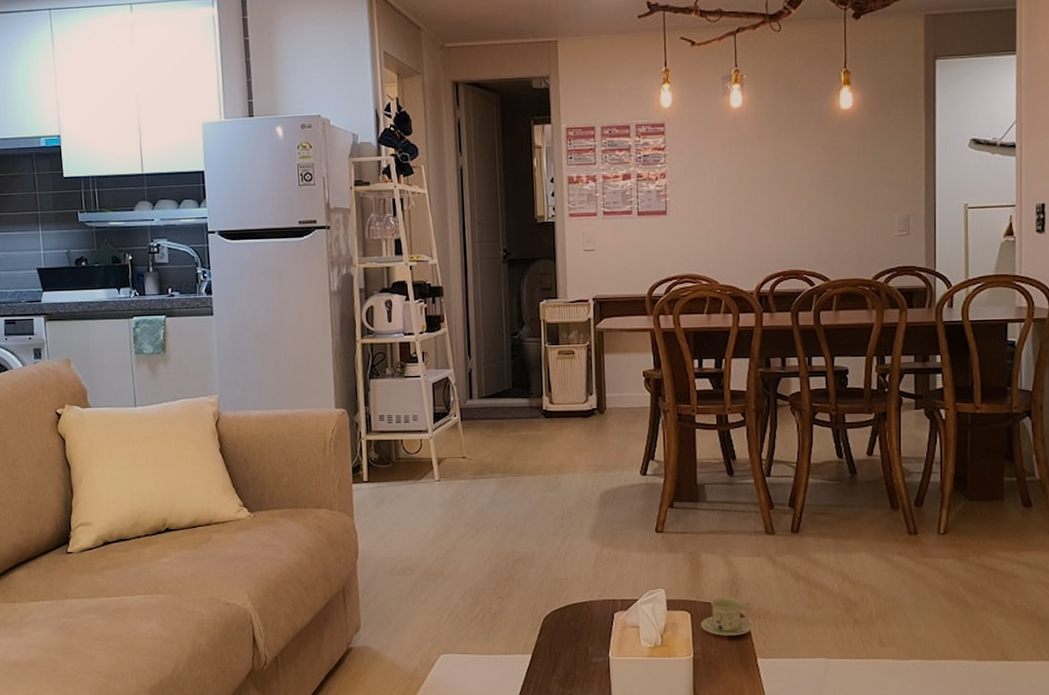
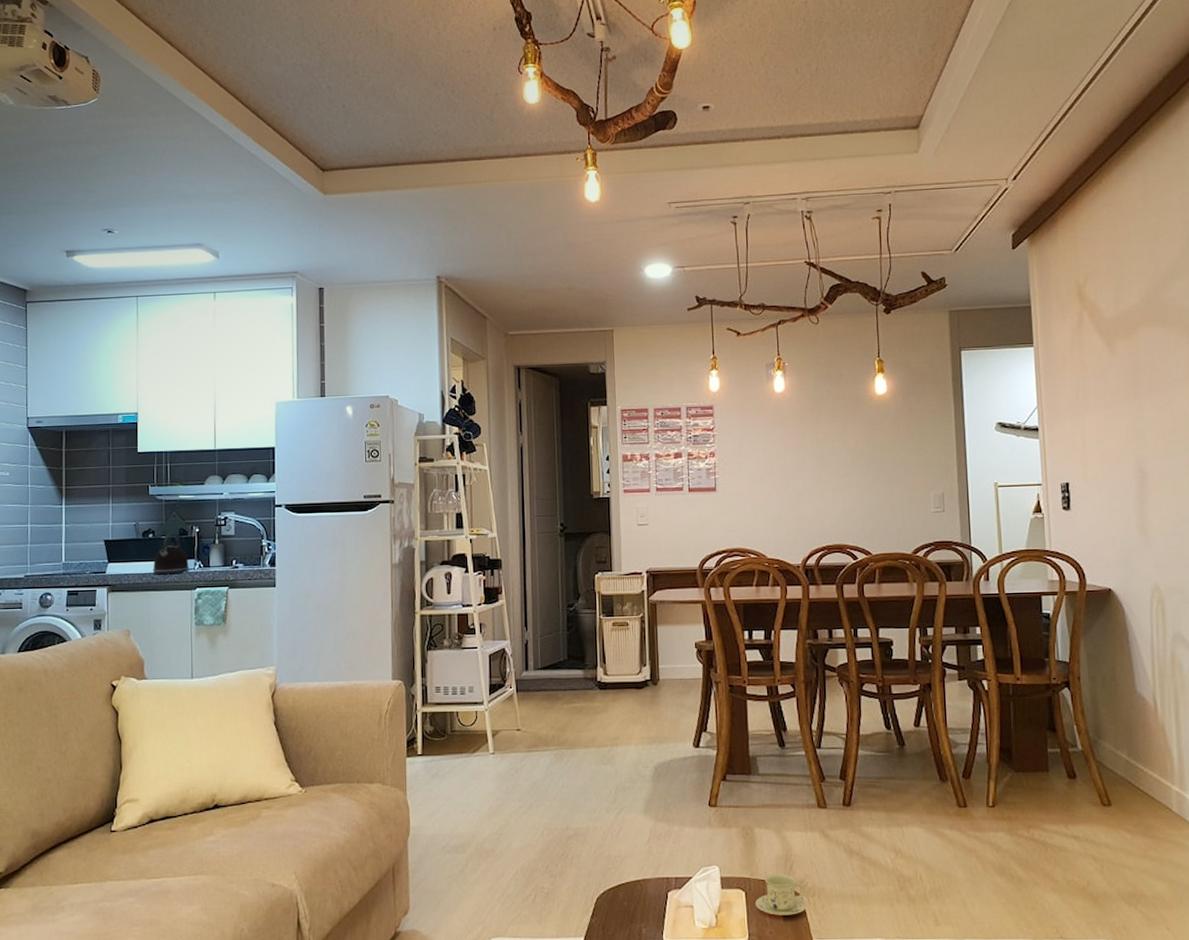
kettle: none [88,260,125,304] -> present [153,532,189,575]

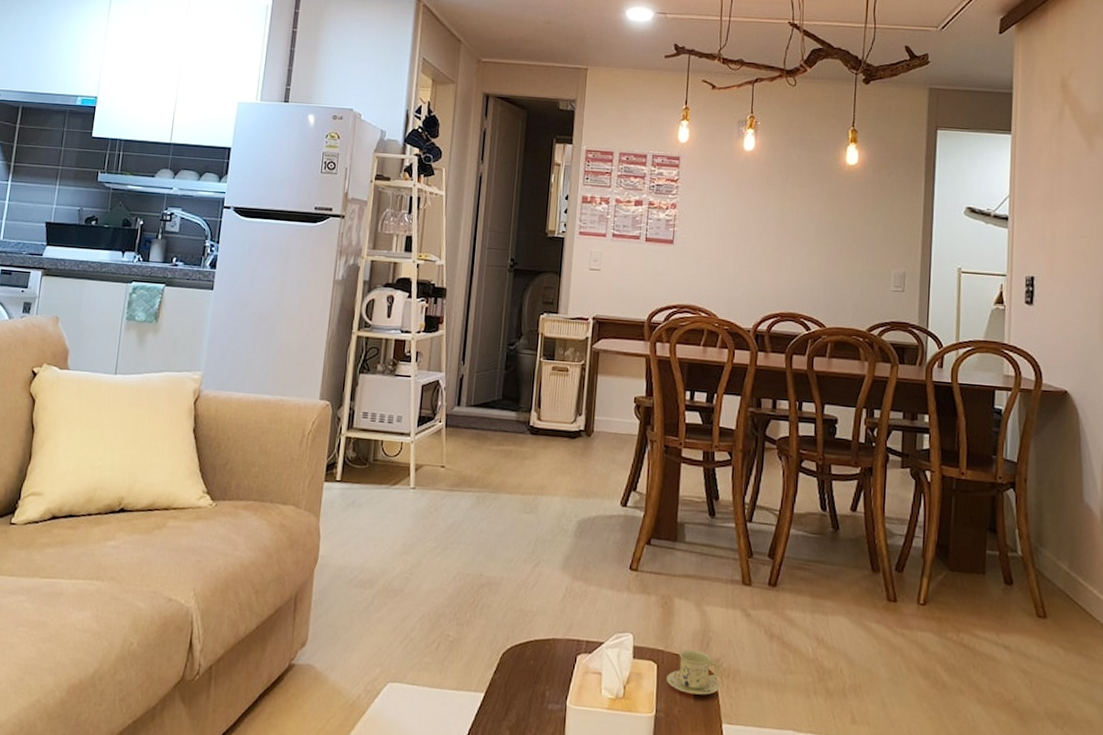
kettle: present [153,532,189,575] -> none [90,222,129,266]

